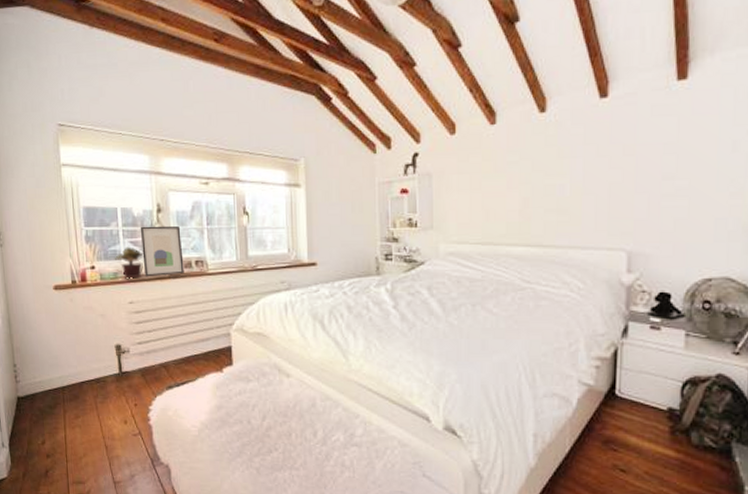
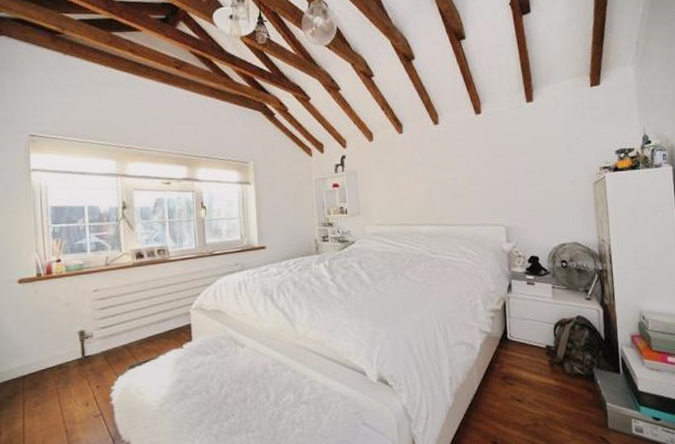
potted plant: present [114,247,144,280] -> none [80,240,109,270]
picture frame: present [140,225,184,277] -> none [106,220,147,267]

